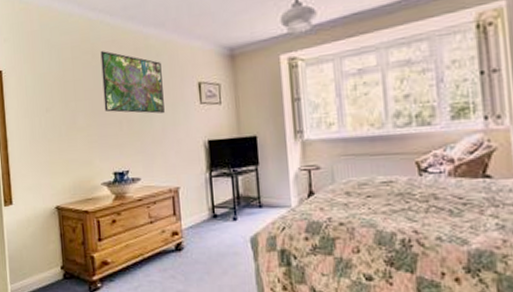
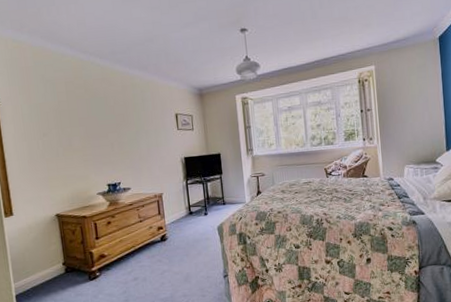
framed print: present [100,51,165,114] -> none [92,87,149,138]

